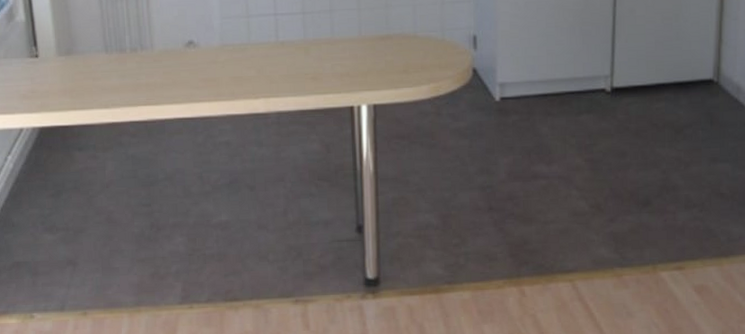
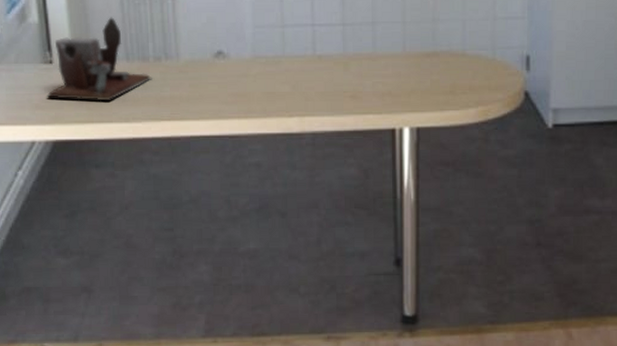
desk organizer: none [33,13,130,90] -> present [47,17,154,102]

